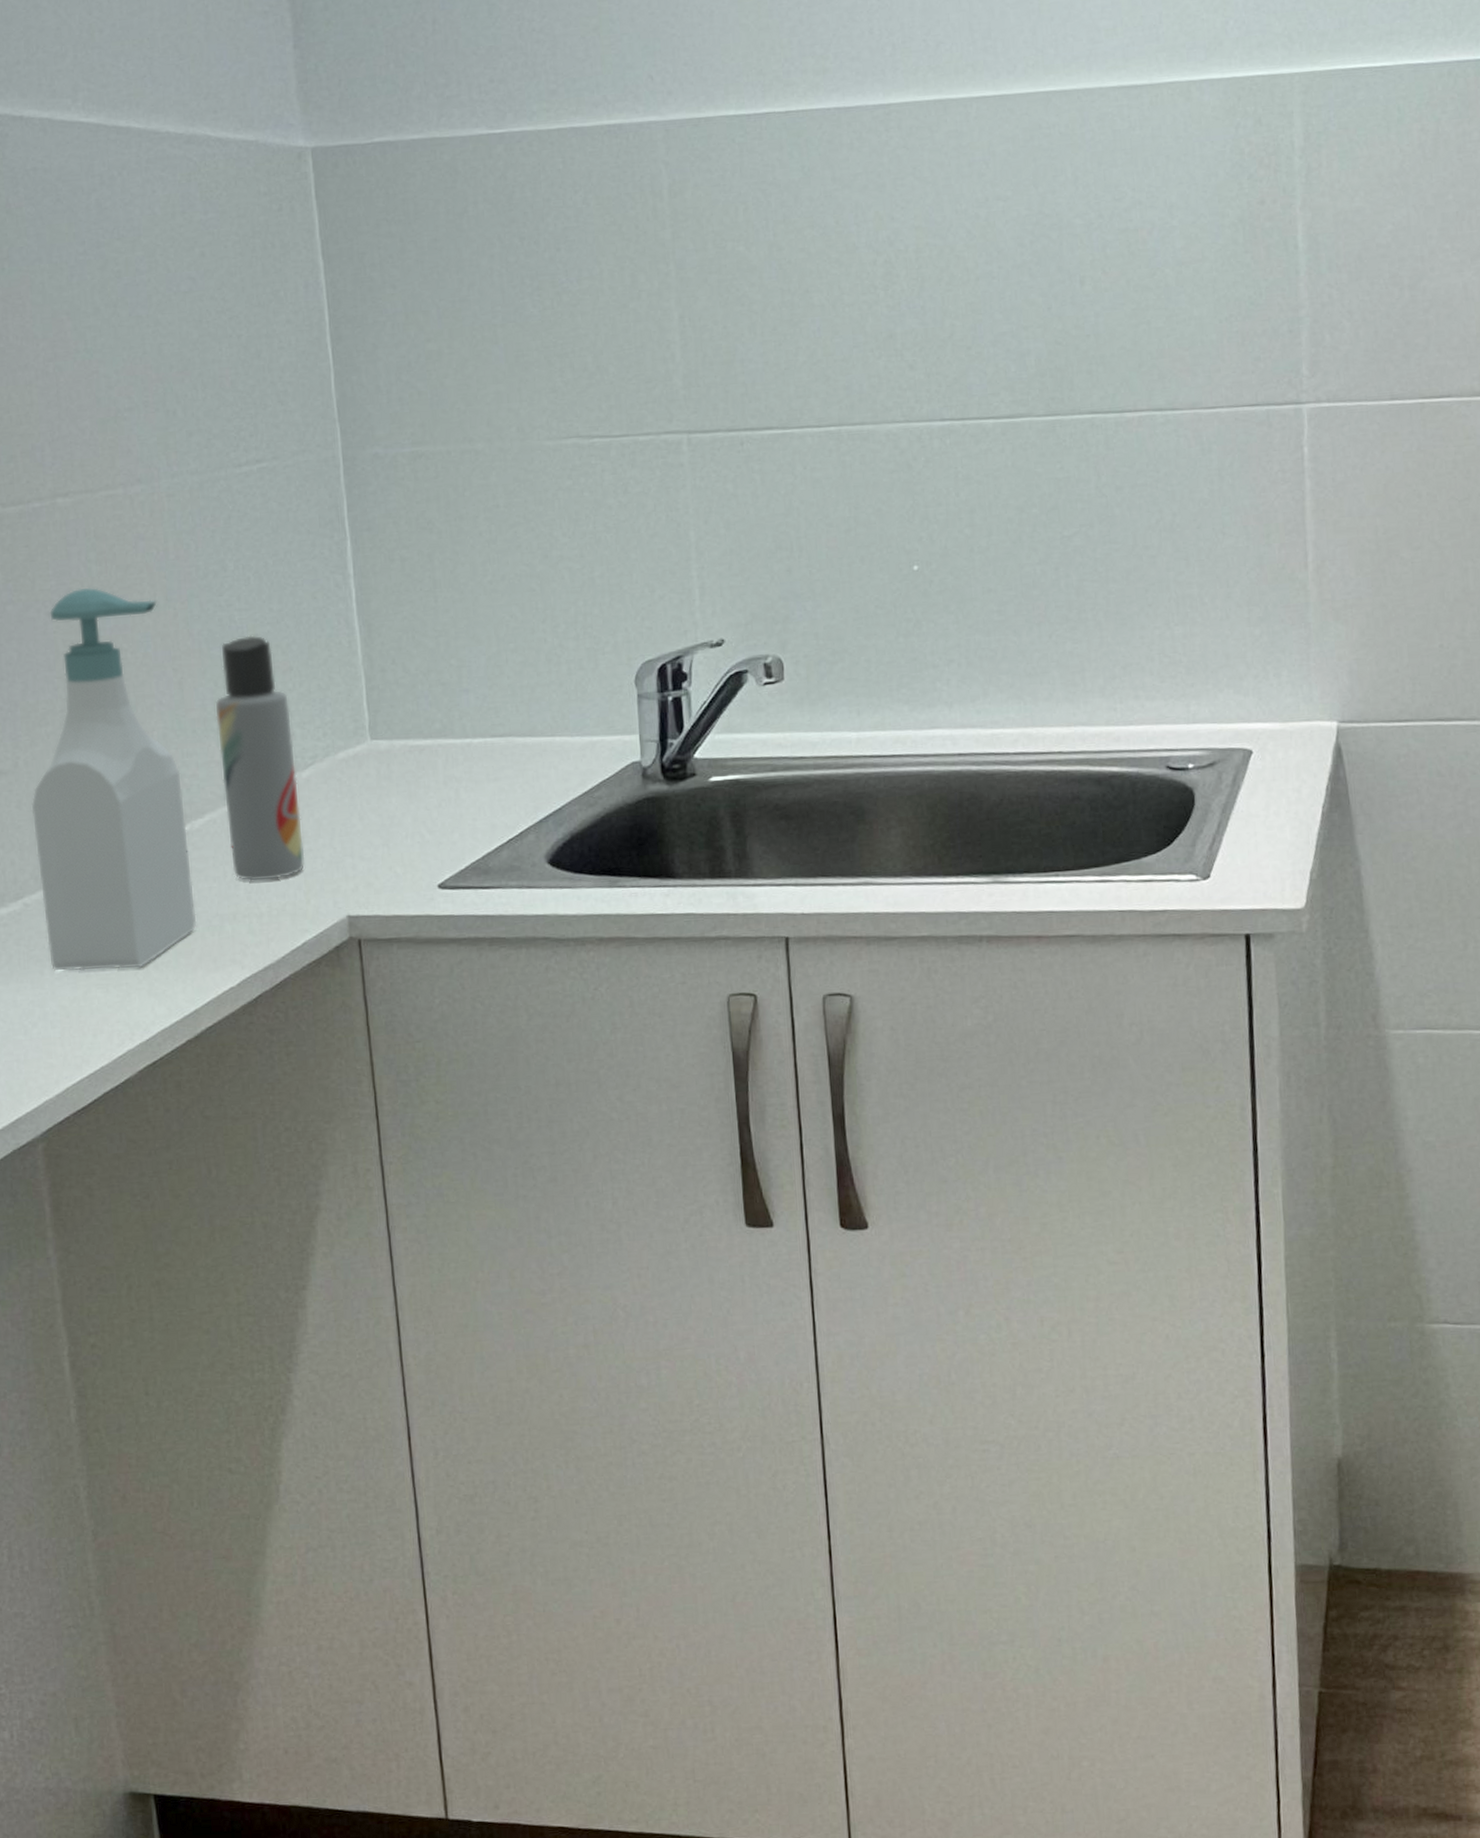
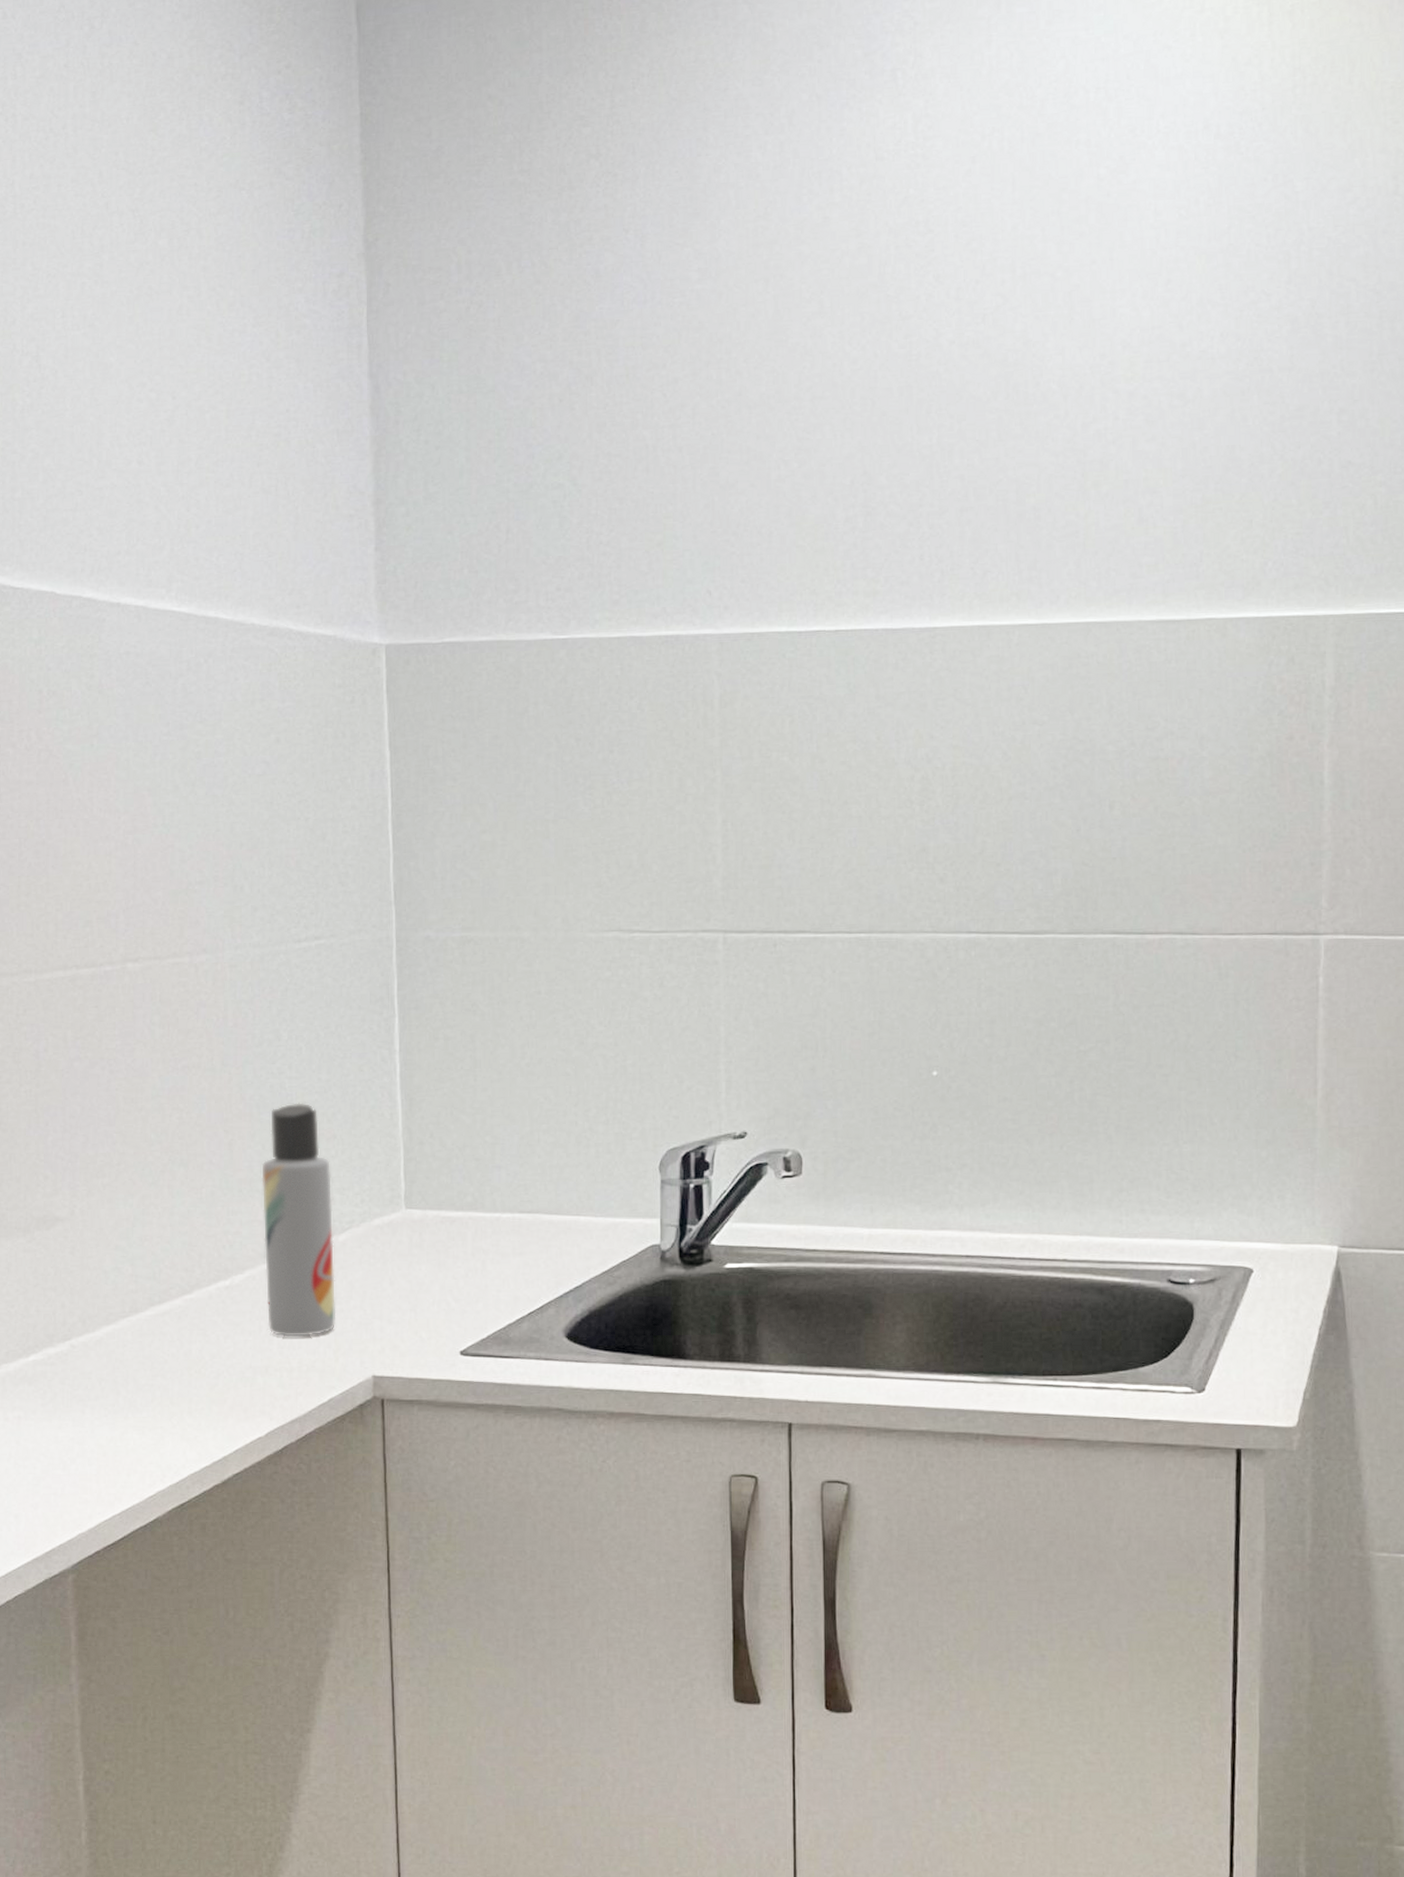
soap bottle: present [31,587,197,971] -> none [84,1048,231,1413]

